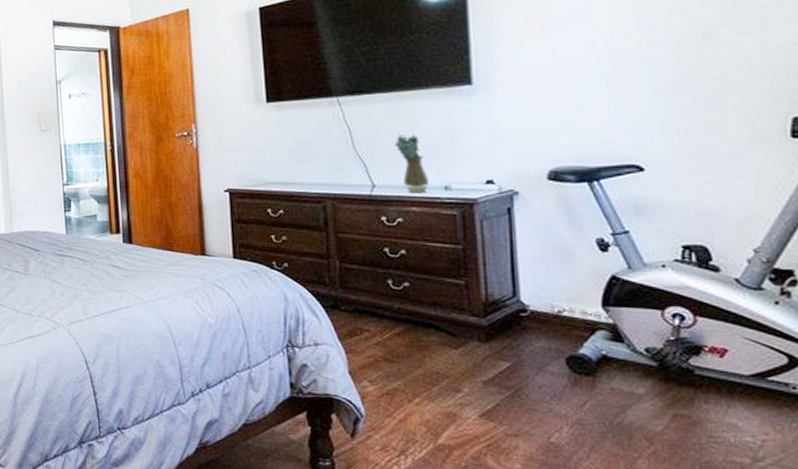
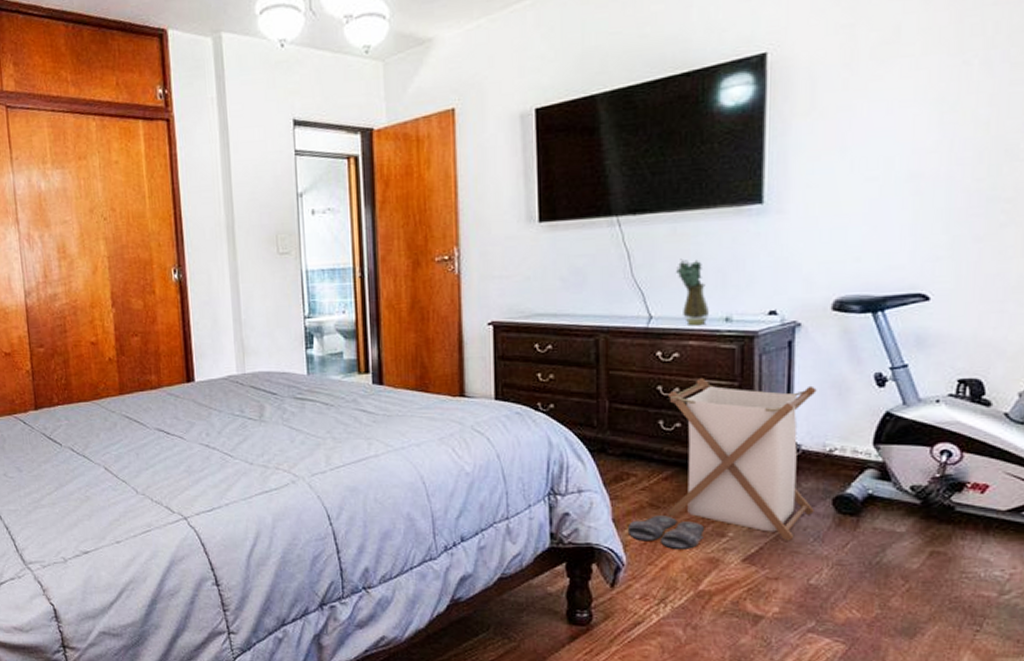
slippers: none [364,369,439,403] -> present [627,515,704,549]
laundry basket: none [395,240,548,399] -> present [668,377,817,541]

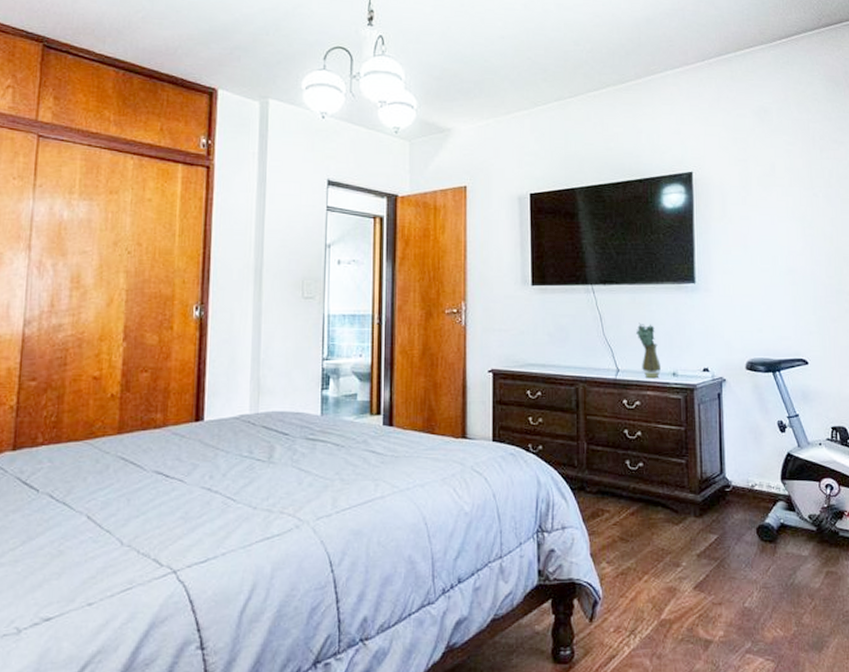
slippers: present [627,515,704,549] -> none [603,548,663,580]
laundry basket: present [668,377,817,541] -> none [633,423,744,568]

